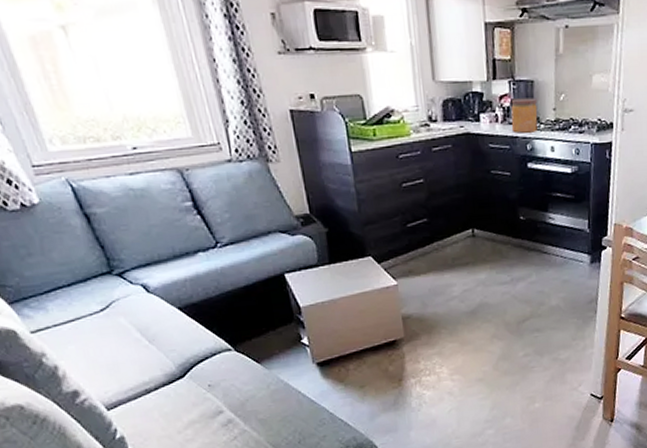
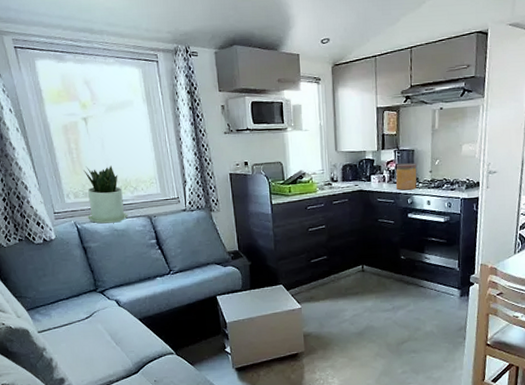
planter: none [71,97,148,181] -> present [84,165,128,224]

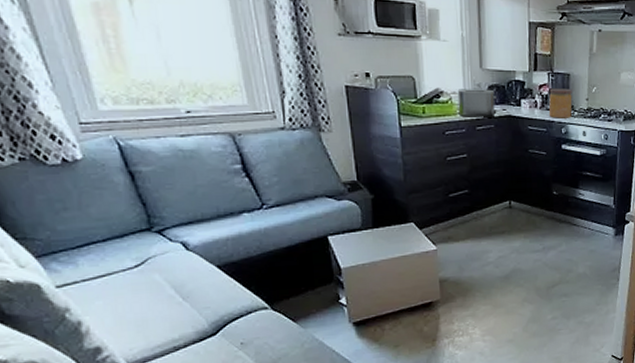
planter: present [84,165,128,224] -> none [128,61,200,141]
toaster: none [317,168,350,194] -> present [457,89,497,118]

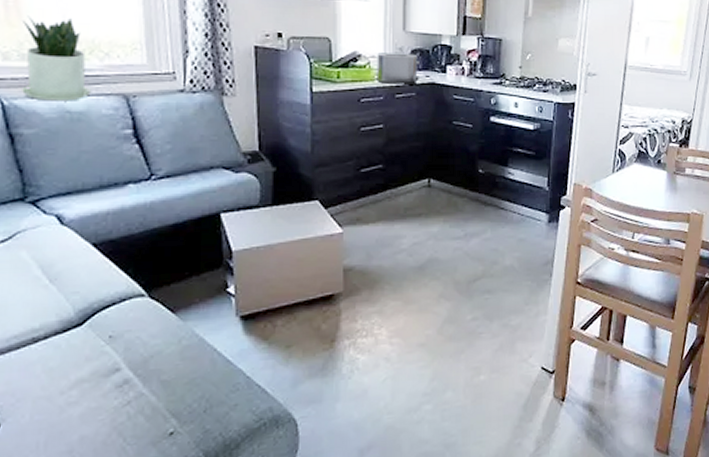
planter: none [128,61,200,141] -> present [22,15,92,101]
jar: present [548,88,572,118] -> none [477,54,504,88]

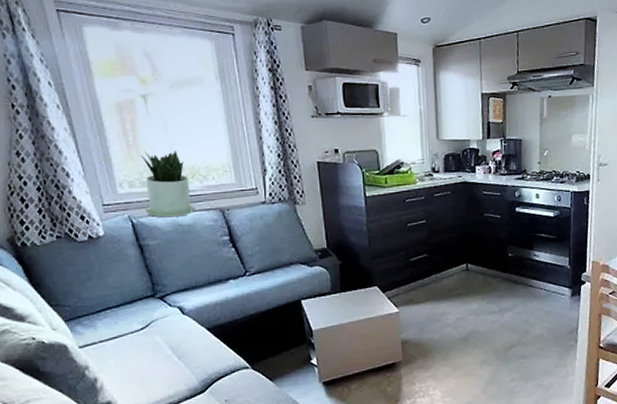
toaster: present [376,52,419,84] -> none [416,158,453,186]

